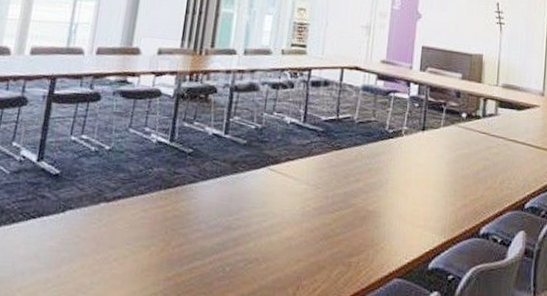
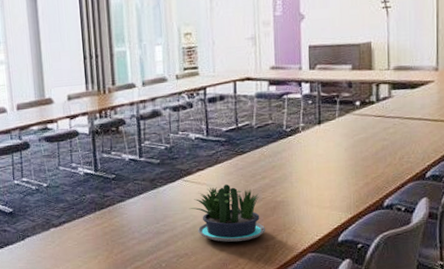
potted plant: none [269,181,351,253] -> present [189,184,265,242]

